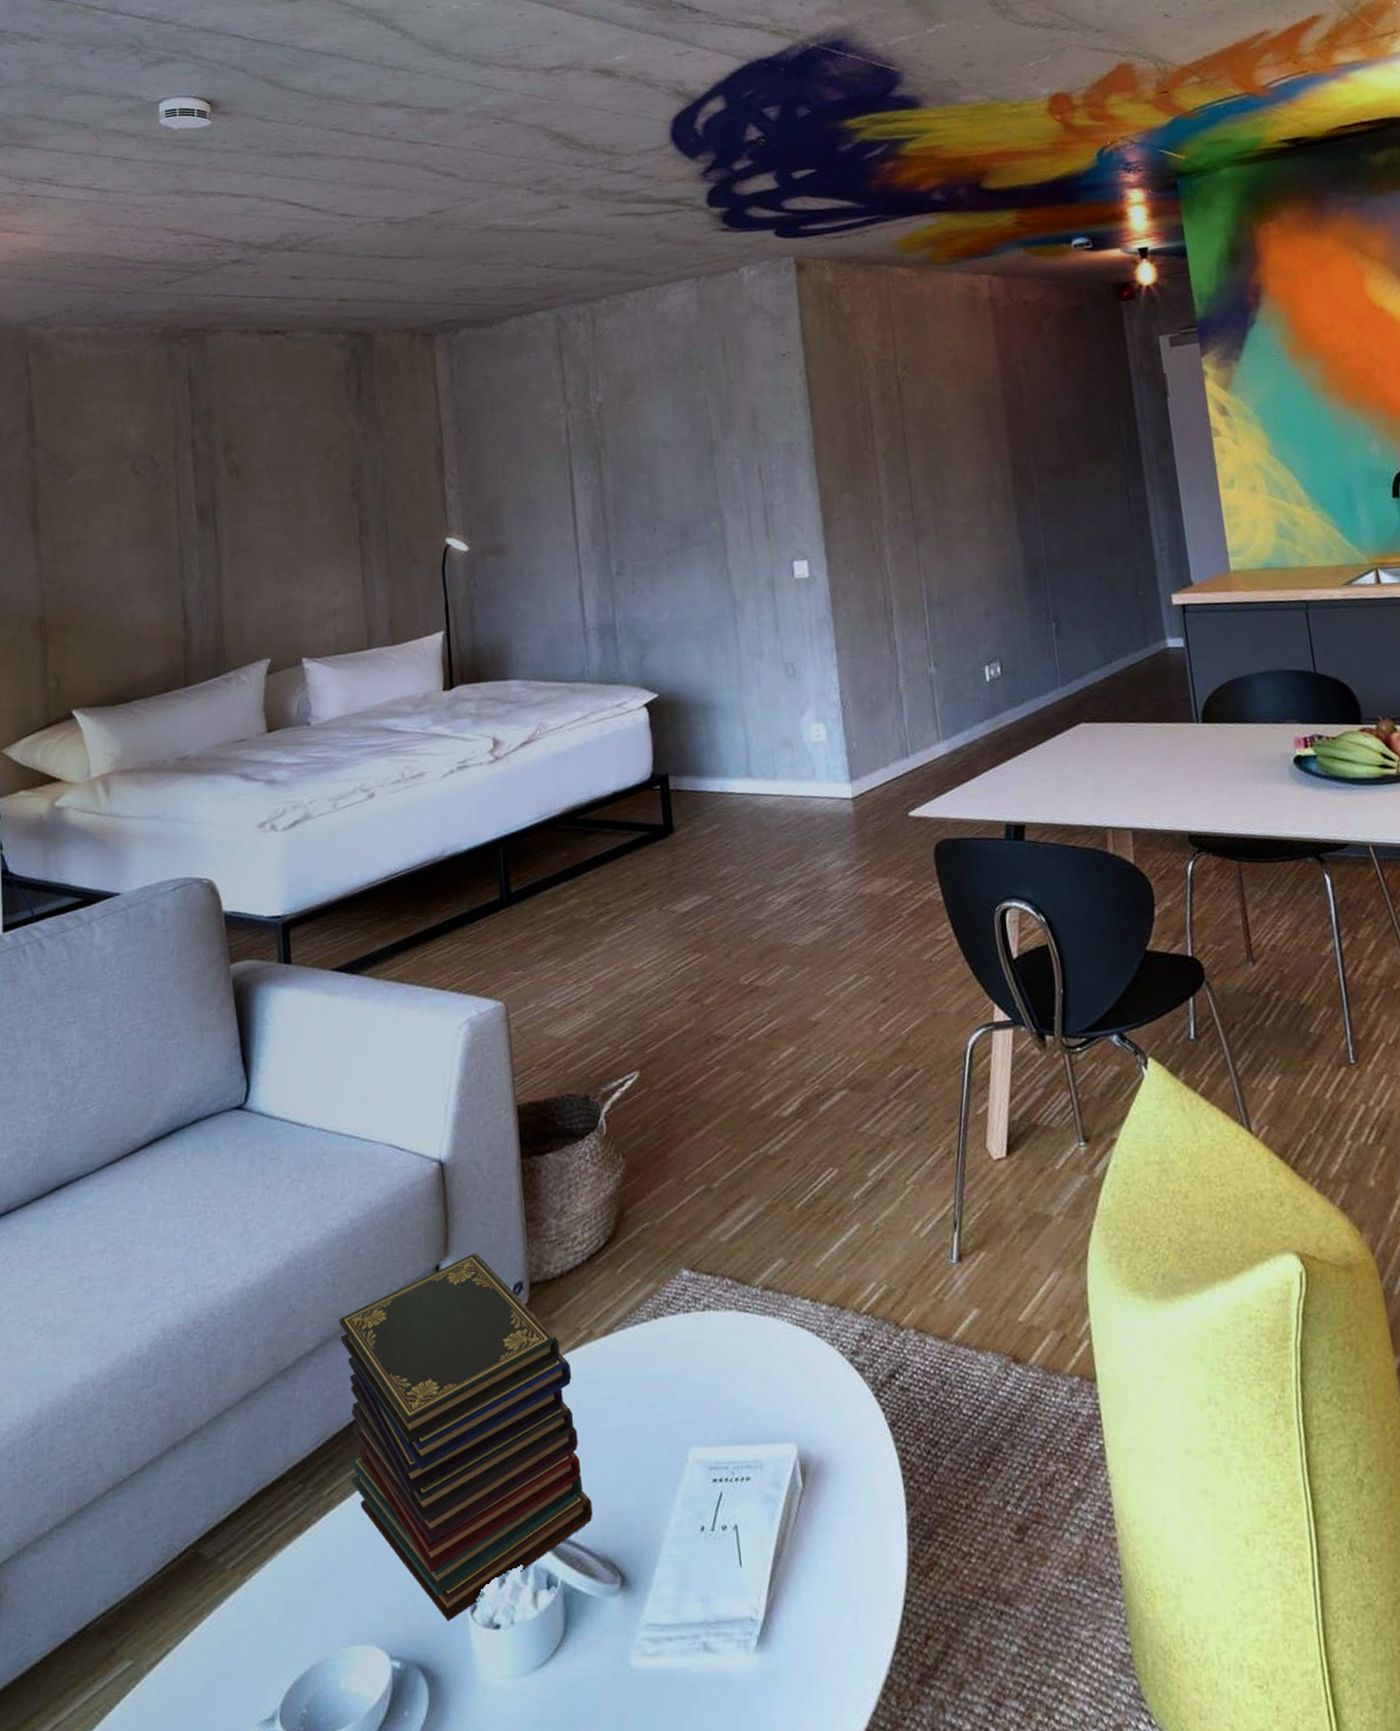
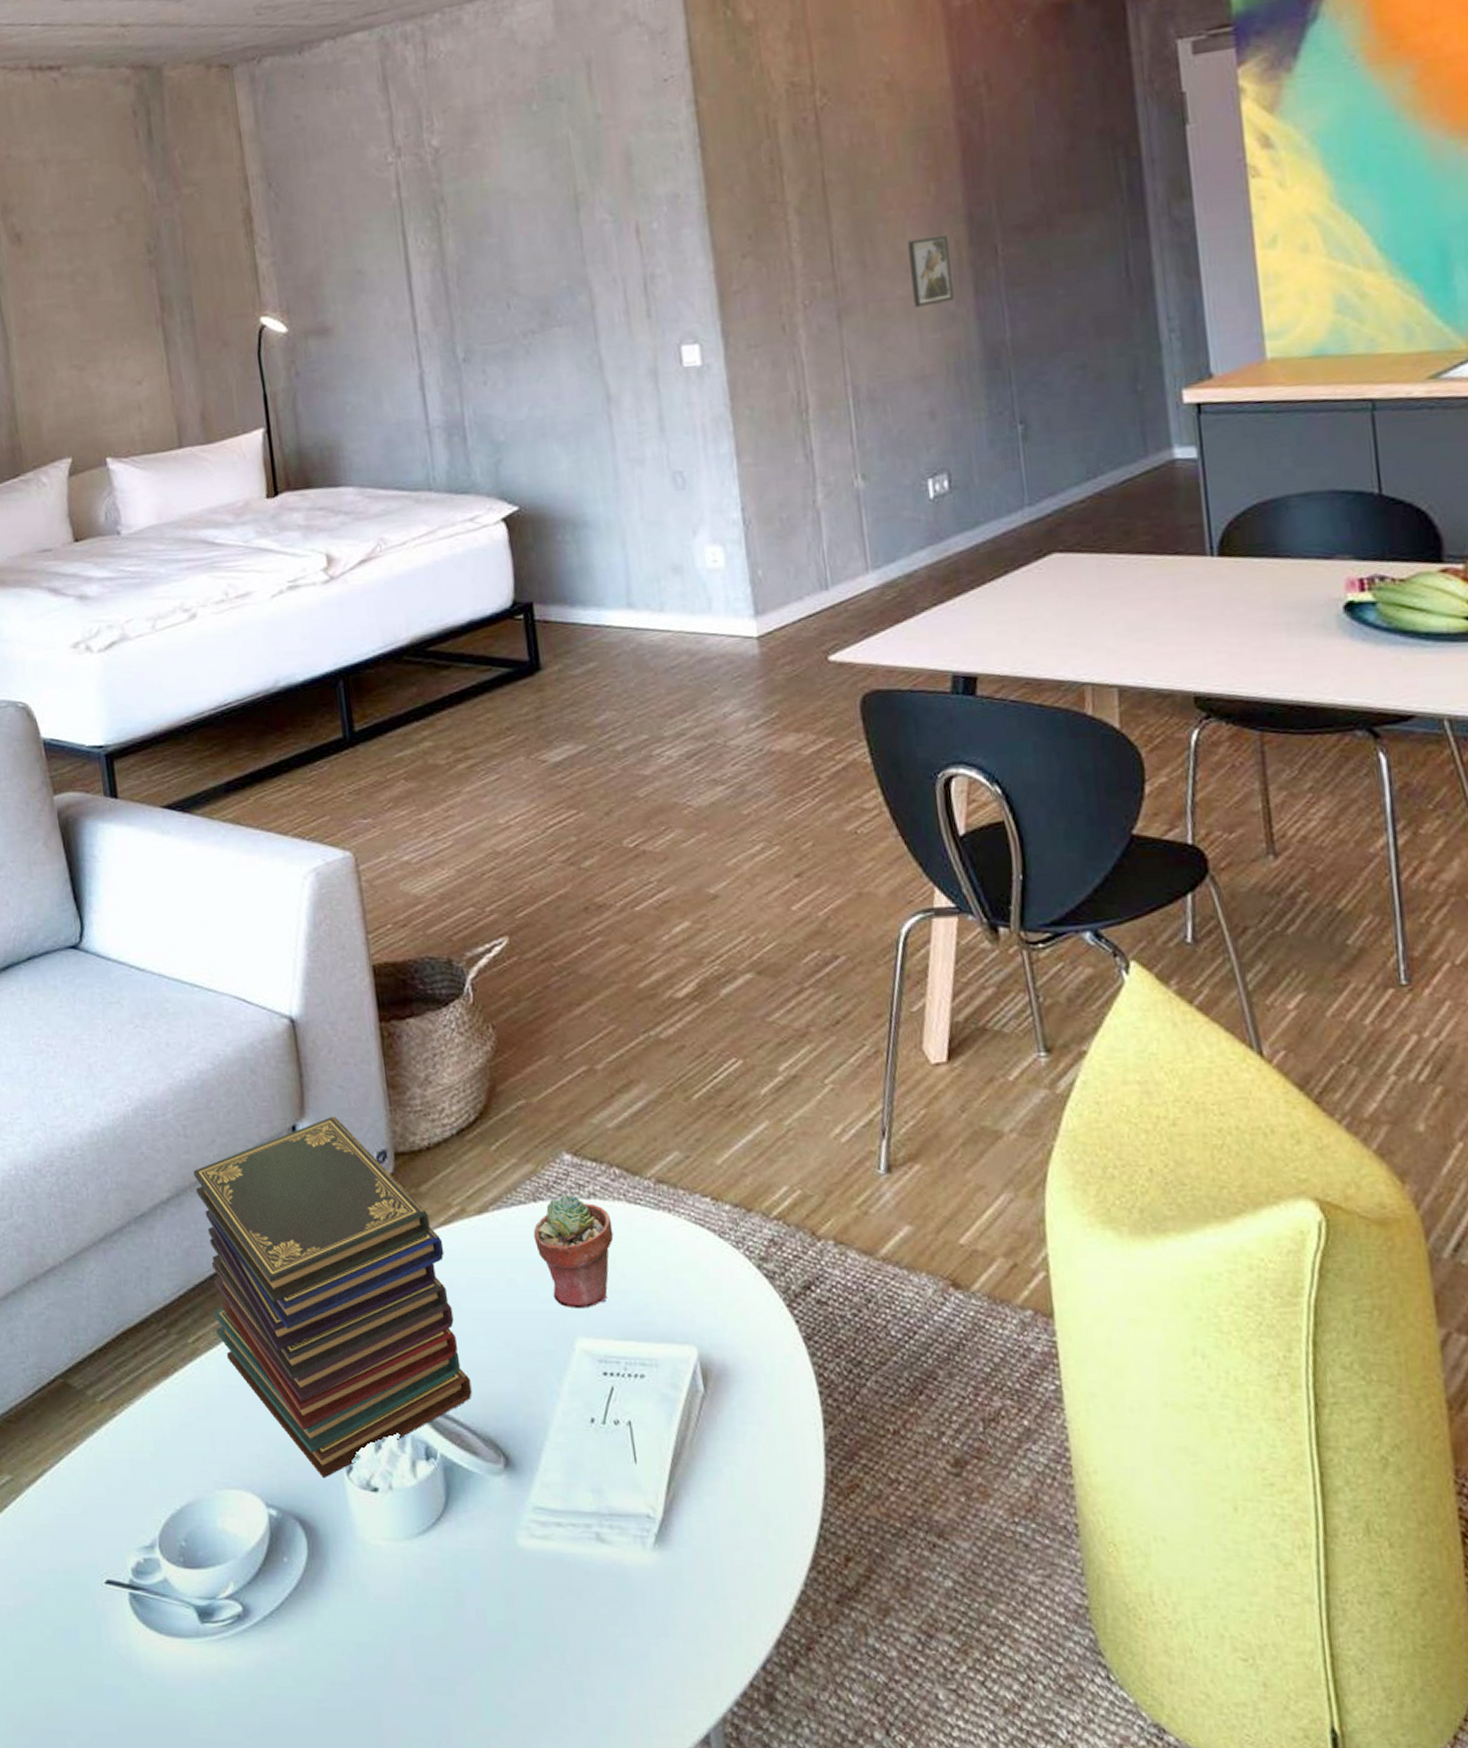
potted succulent: none [653,1308,725,1419] -> present [533,1195,614,1309]
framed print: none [968,476,1003,532] -> present [908,234,954,308]

